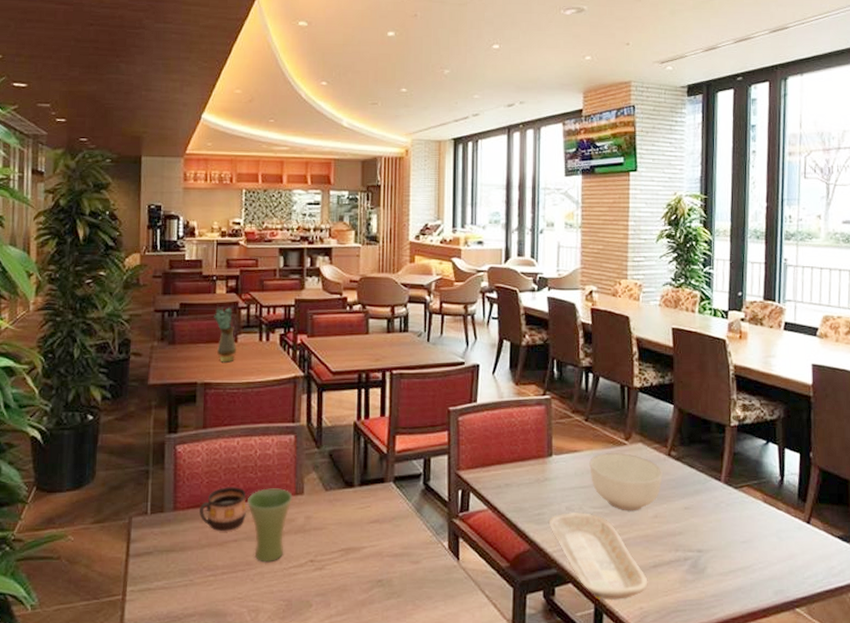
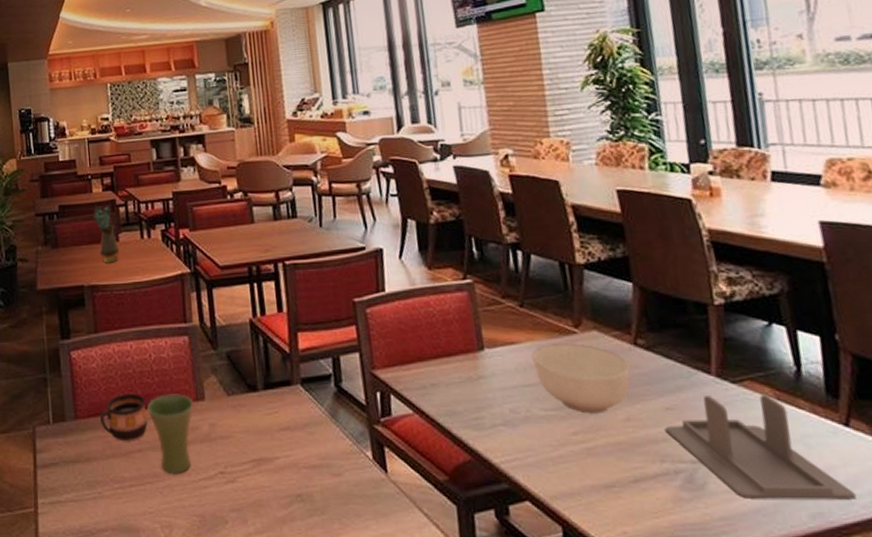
tray: present [548,513,648,600] -> none [489,416,630,522]
napkin holder: none [682,498,807,579] -> present [664,395,856,498]

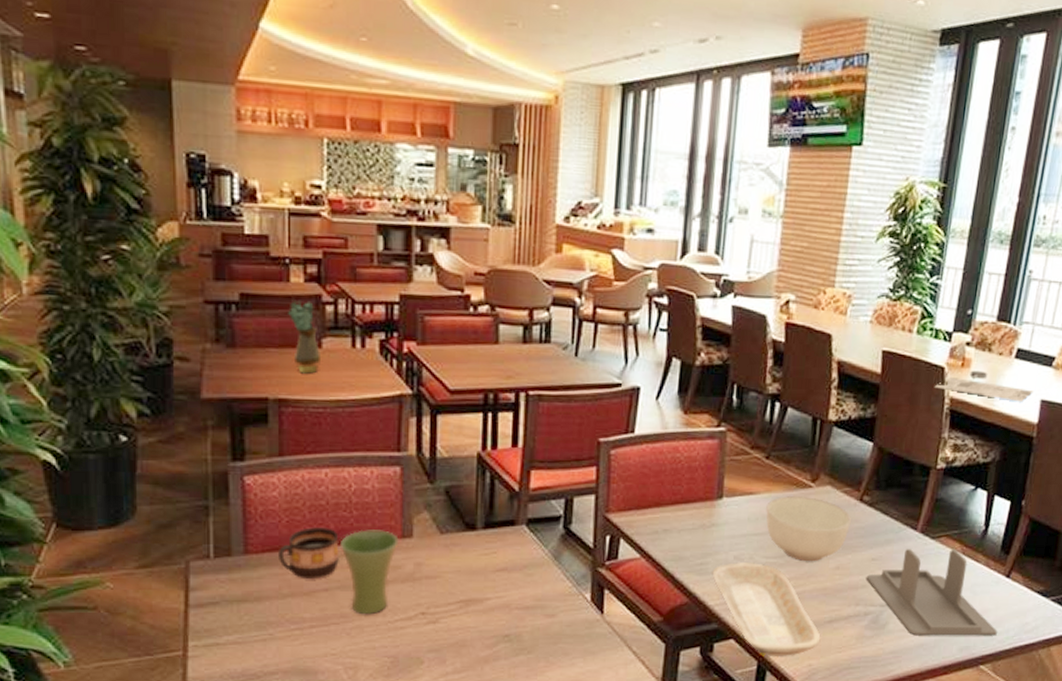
tray: none [489,416,630,522] -> present [712,562,821,656]
newspaper: none [685,198,807,227] -> present [934,370,1034,402]

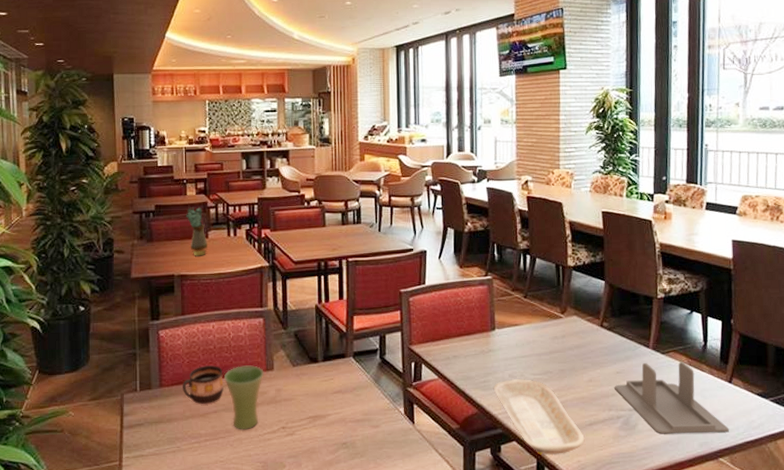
bowl: present [766,496,851,562] -> none [529,325,596,377]
newspaper: present [934,370,1034,402] -> none [646,221,725,243]

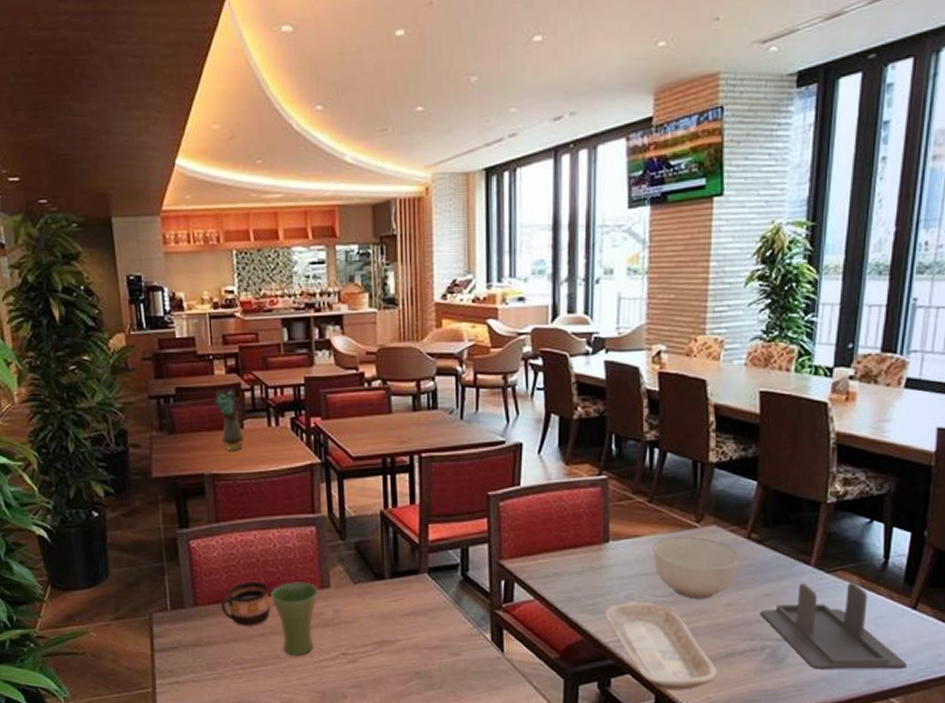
bowl: none [529,325,596,377] -> present [653,537,740,599]

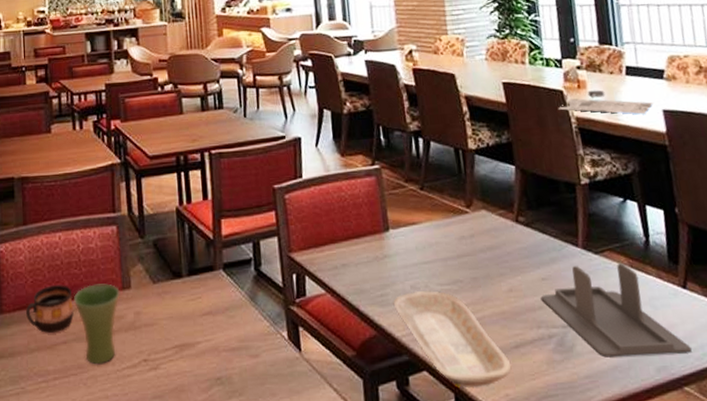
vase: present [213,389,244,451] -> none [25,97,51,155]
bowl: present [653,537,740,599] -> none [430,222,513,287]
newspaper: none [817,403,928,432] -> present [558,90,653,115]

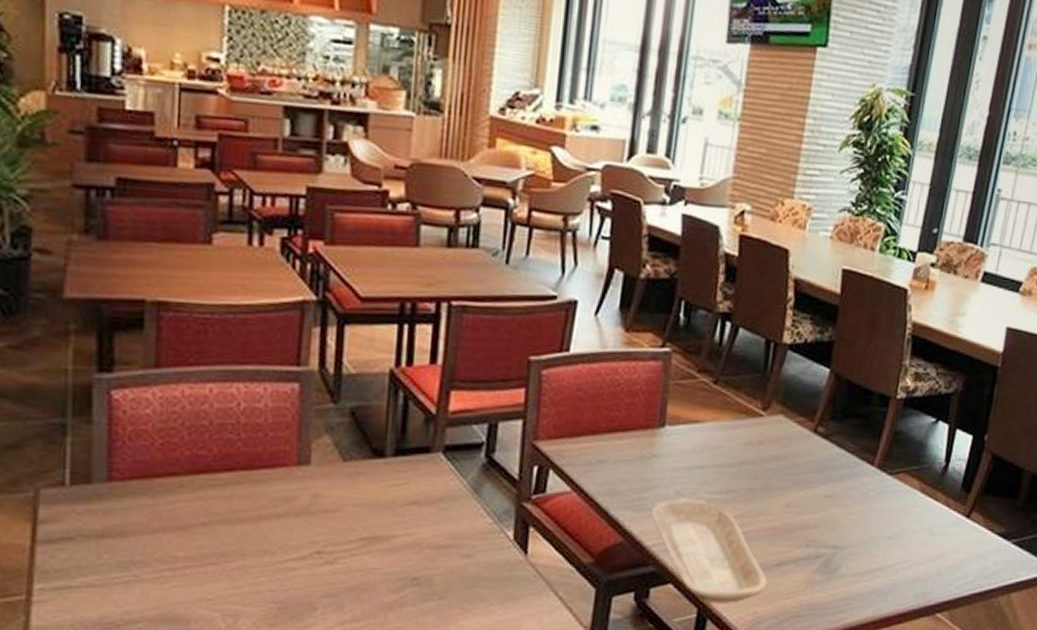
cup: present [26,285,75,333] -> none [149,451,224,511]
cup: present [74,283,120,365] -> none [224,455,294,554]
napkin holder: present [540,263,692,356] -> none [818,486,956,580]
newspaper: present [558,90,653,115] -> none [896,293,999,330]

